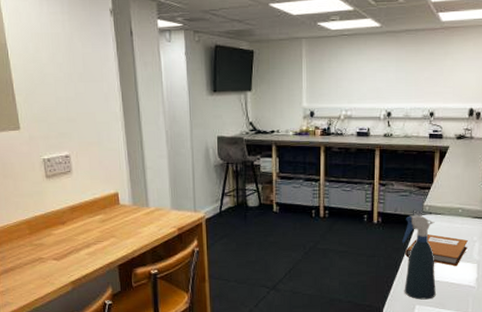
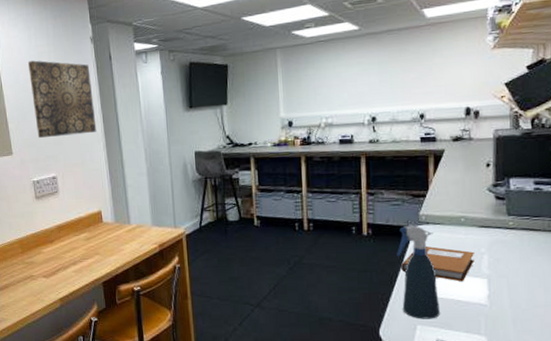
wall art: none [39,29,115,114] -> present [28,60,97,139]

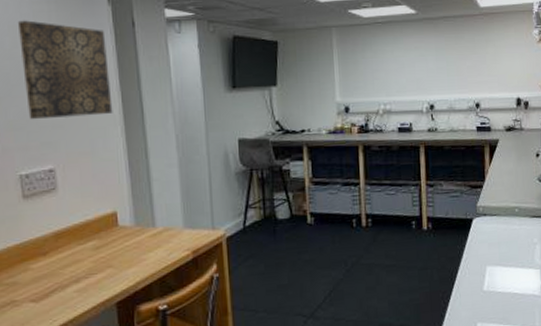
spray bottle: present [397,225,440,319] -> none [456,218,498,316]
notebook: present [400,246,475,282] -> none [460,239,528,274]

